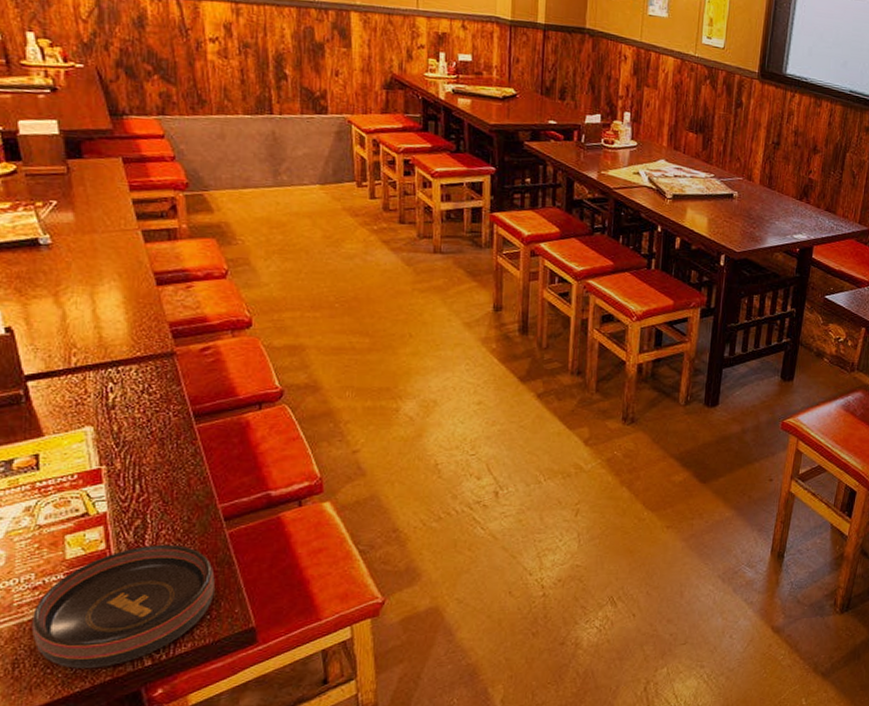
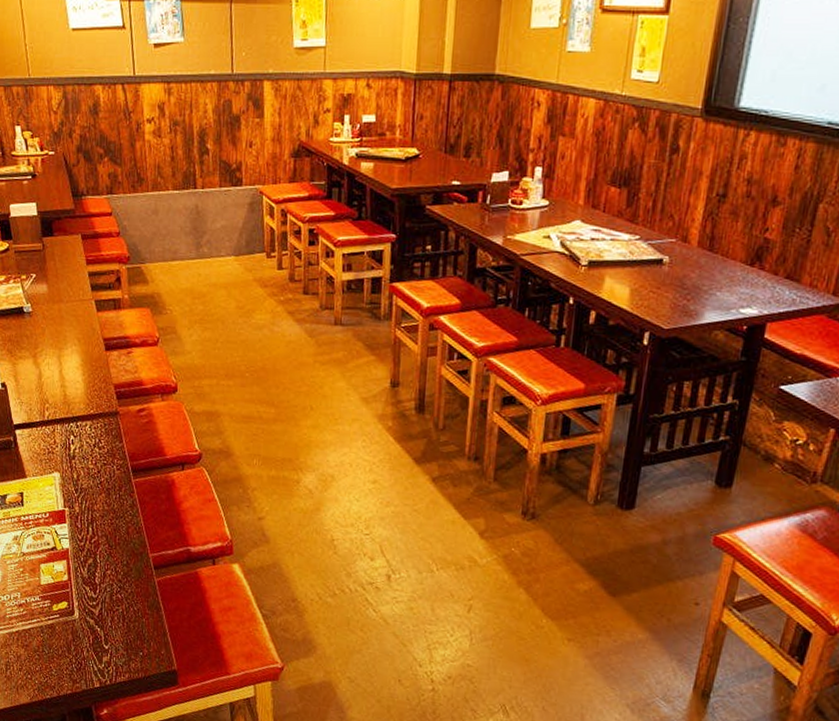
ashtray: present [31,544,215,669] -> none [18,582,146,682]

